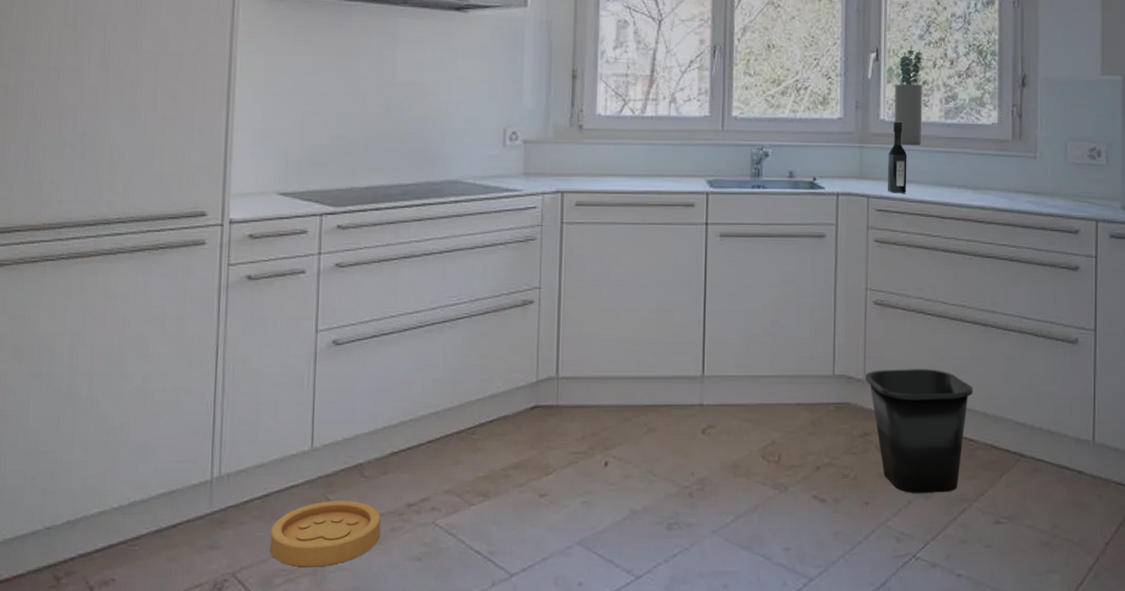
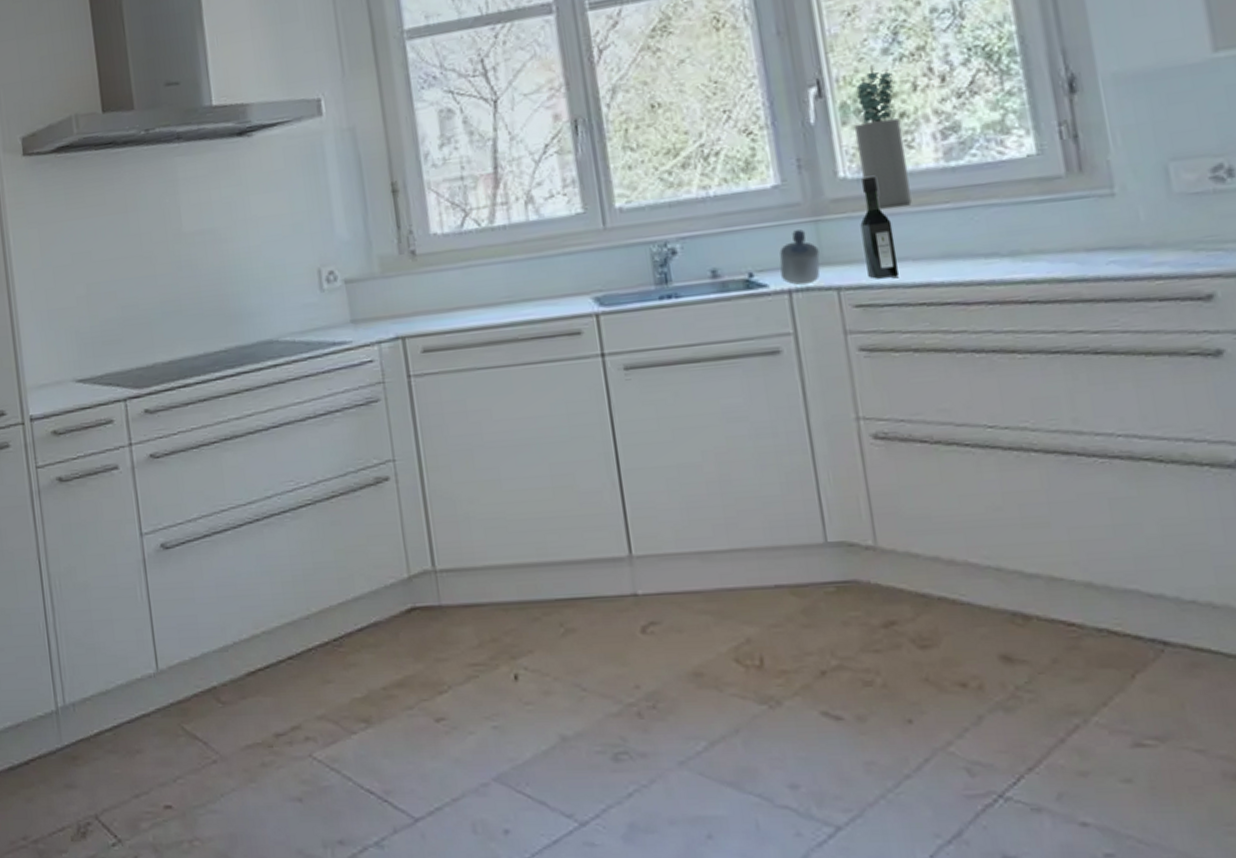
pet bowl: present [269,501,381,568] -> none [127,731,250,810]
soap dispenser: none [833,151,860,191] -> present [779,229,821,286]
waste bin: present [865,369,974,493] -> none [876,524,1063,705]

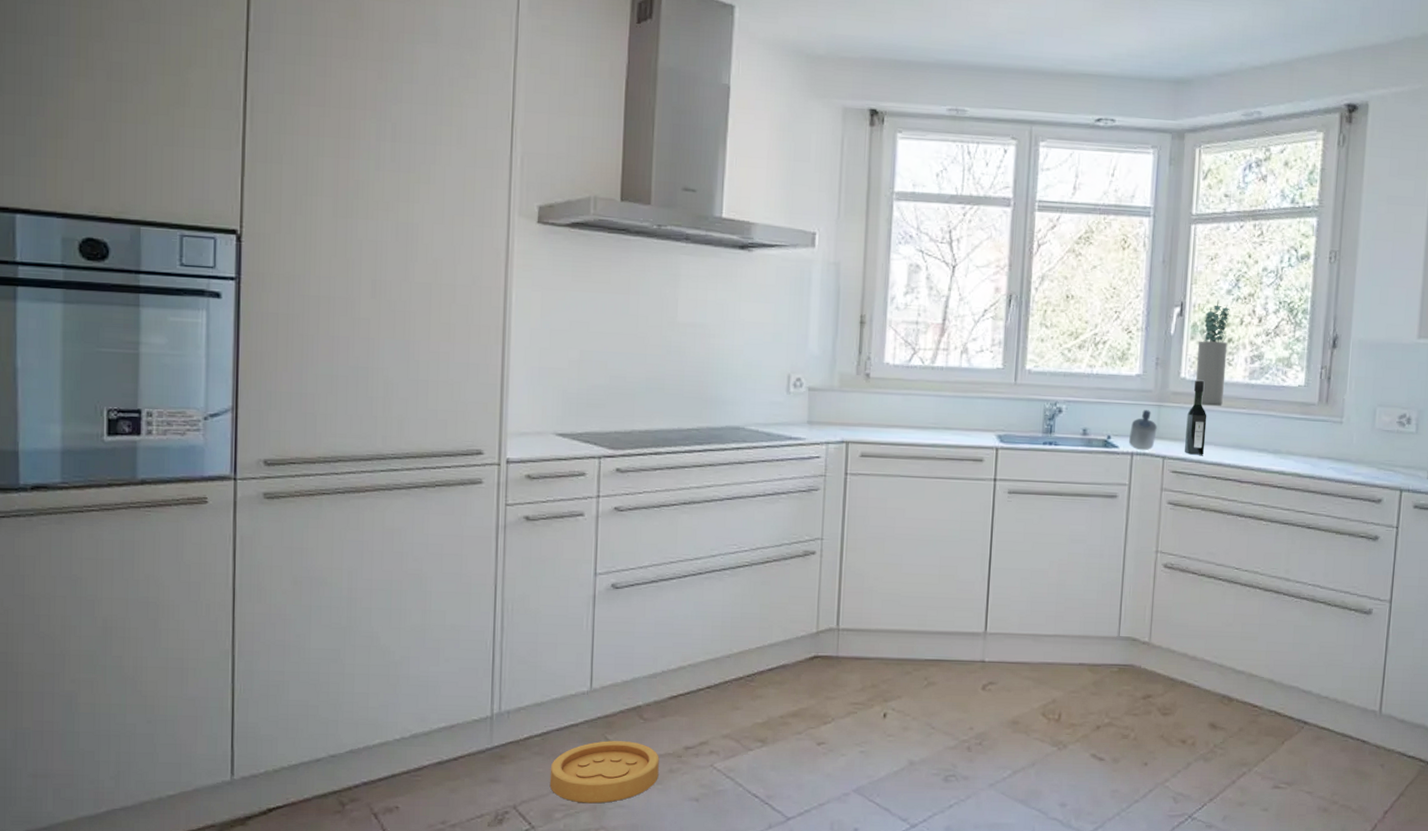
pet bowl: none [127,731,250,810] -> present [549,741,659,804]

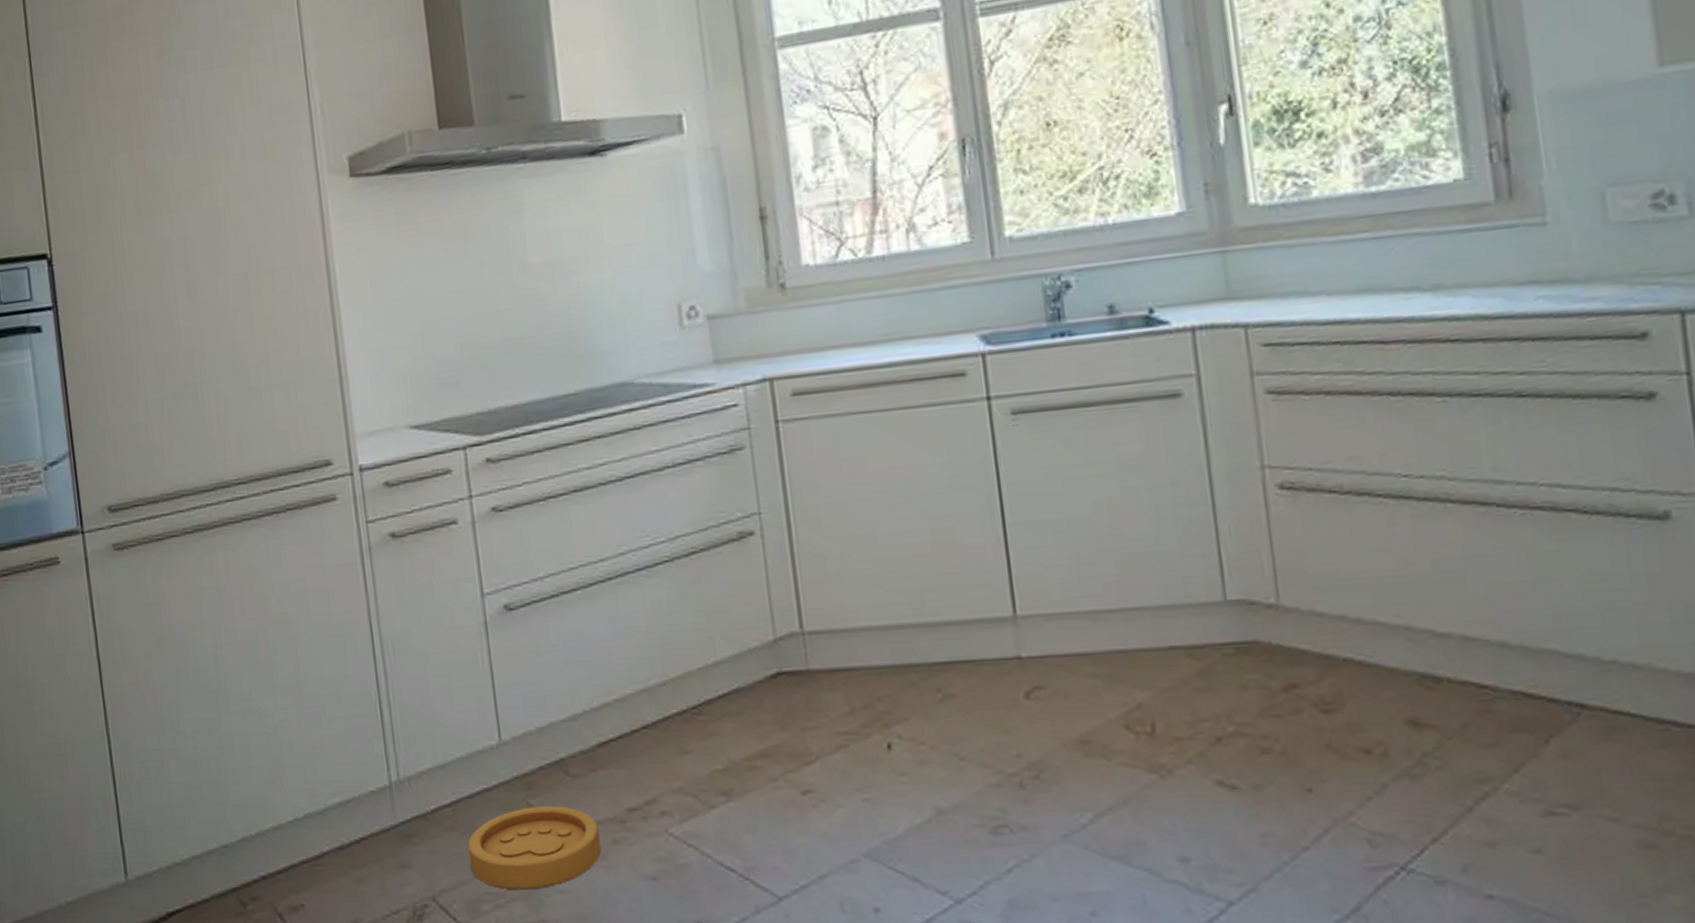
soap dispenser: present [1128,410,1157,451] -> none [1182,261,1227,323]
bottle: present [1185,381,1207,455] -> none [1271,203,1312,316]
vase: present [1195,299,1230,406] -> none [1267,78,1328,239]

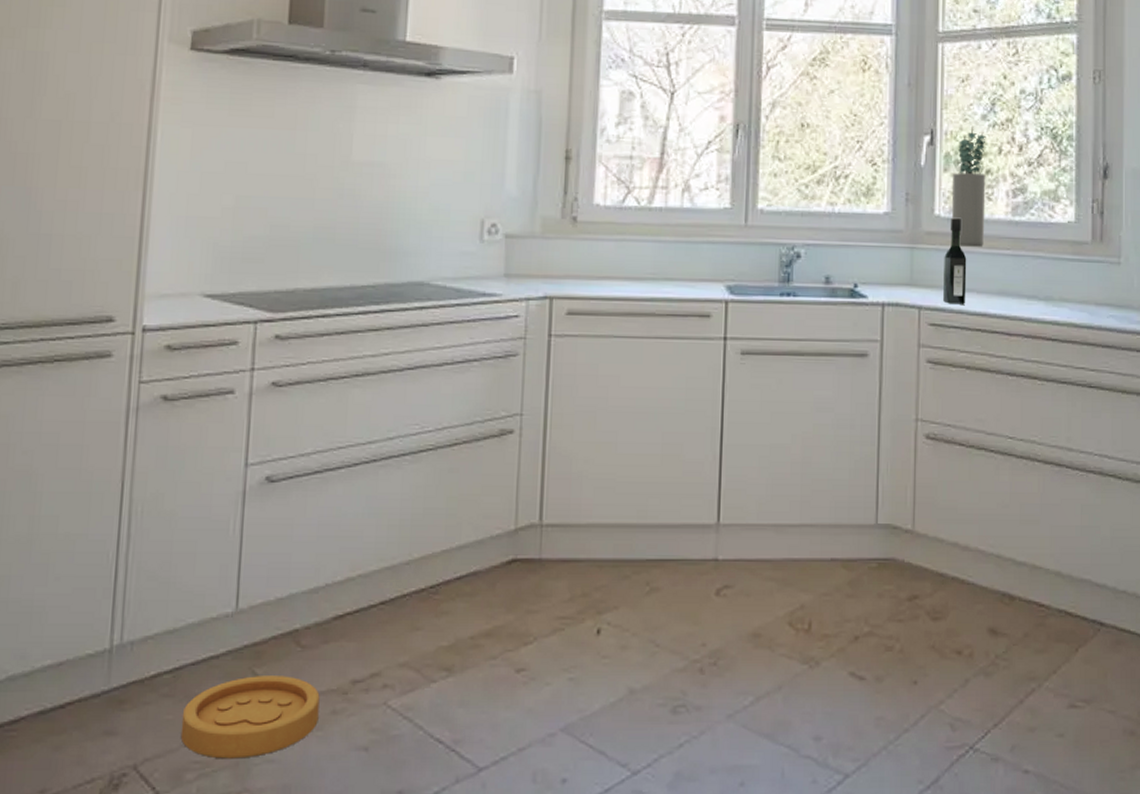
vase: none [1267,78,1328,239] -> present [951,125,986,247]
bottle: none [1271,203,1312,316] -> present [943,218,967,304]

